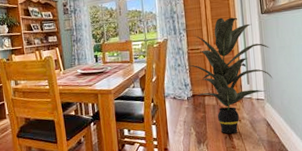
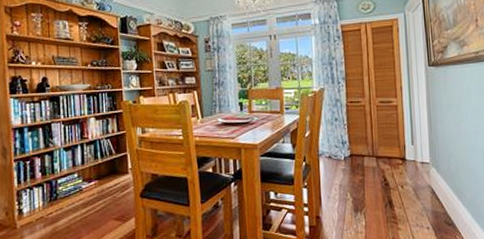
indoor plant: present [189,17,273,134] -> none [348,68,440,202]

